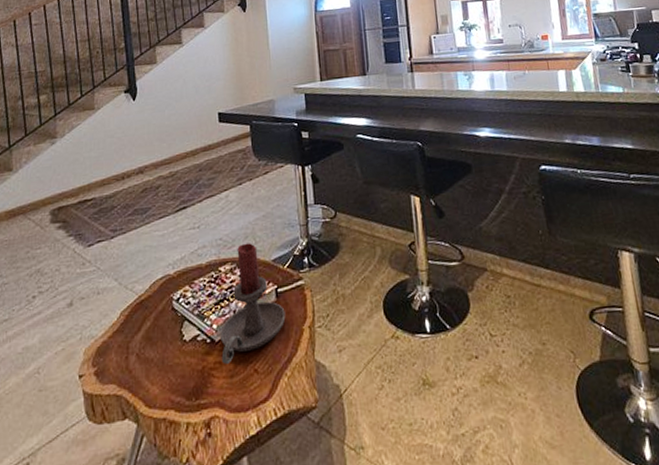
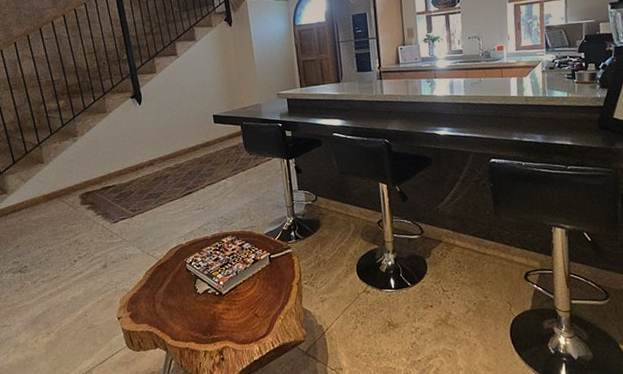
candle holder: present [221,243,286,364] -> none [226,220,278,310]

